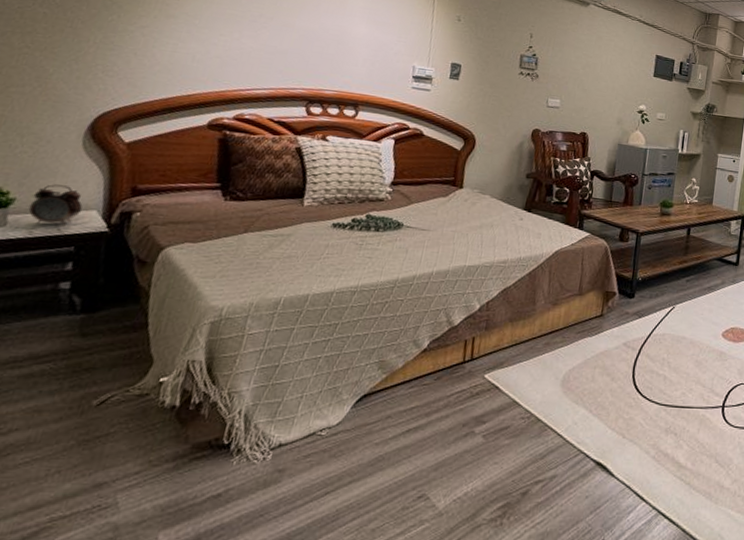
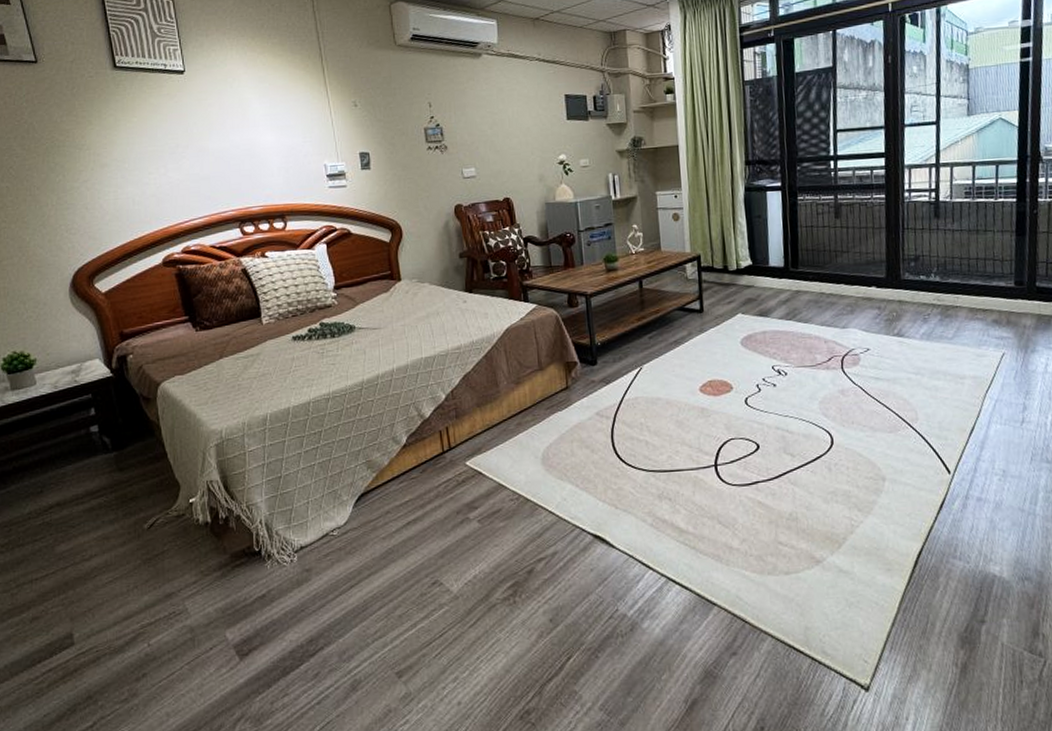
alarm clock: present [28,184,83,225] -> none [48,341,87,379]

